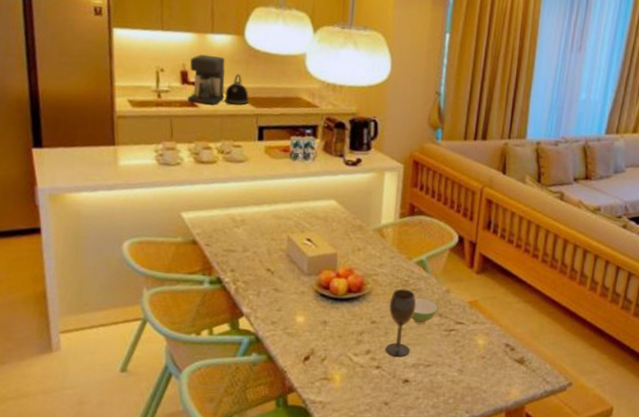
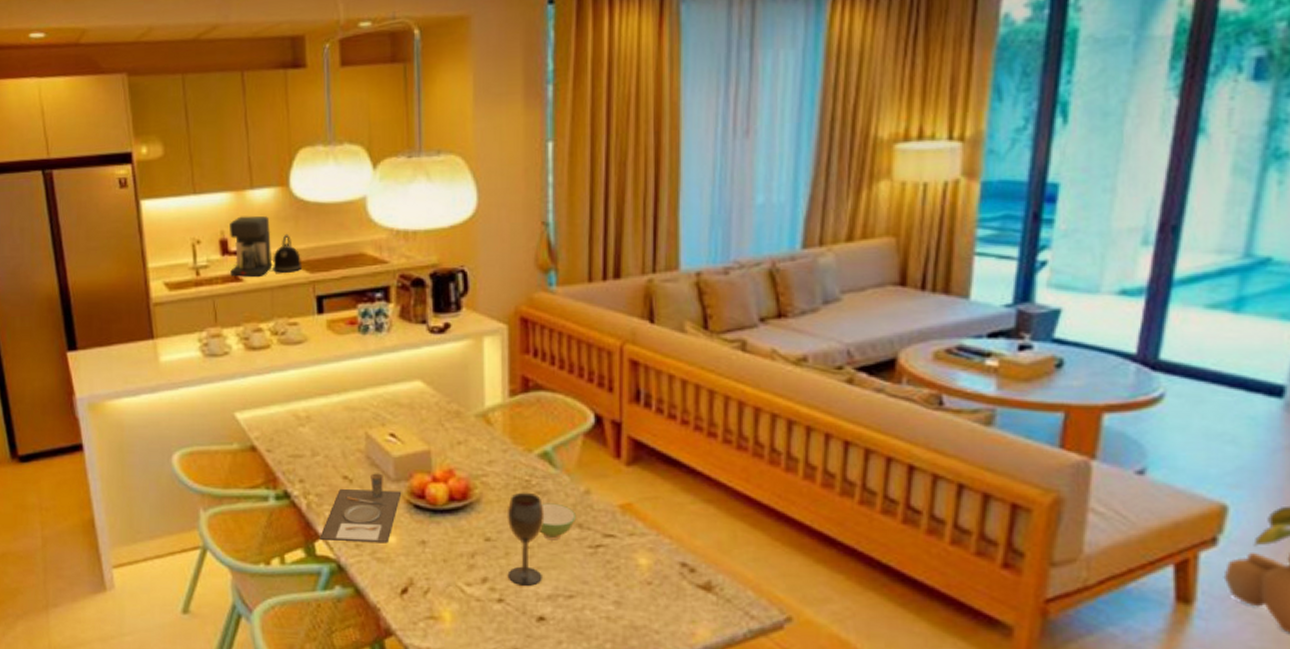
place setting: none [243,268,311,321] -> present [320,473,401,542]

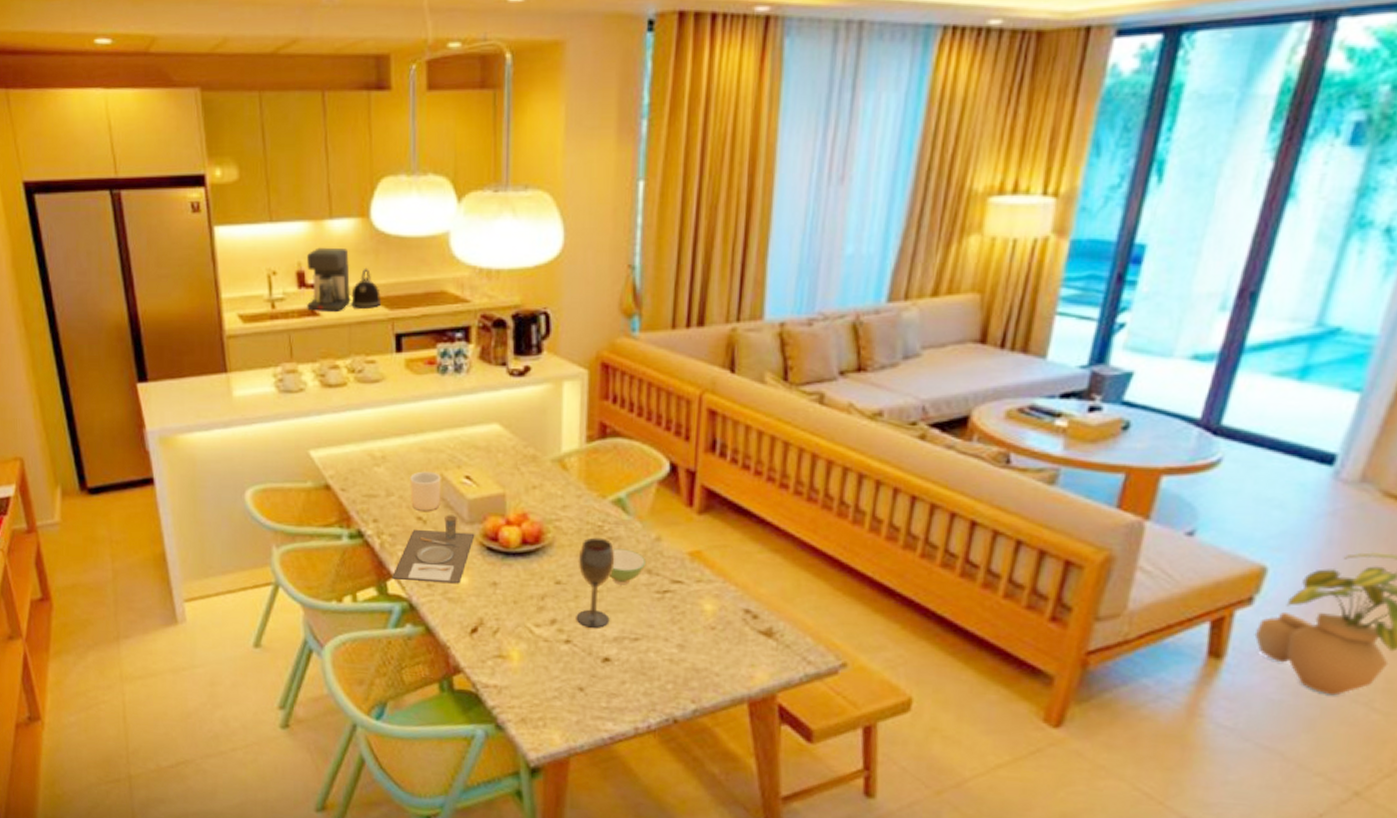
mug: none [335,430,366,470] -> present [410,471,441,511]

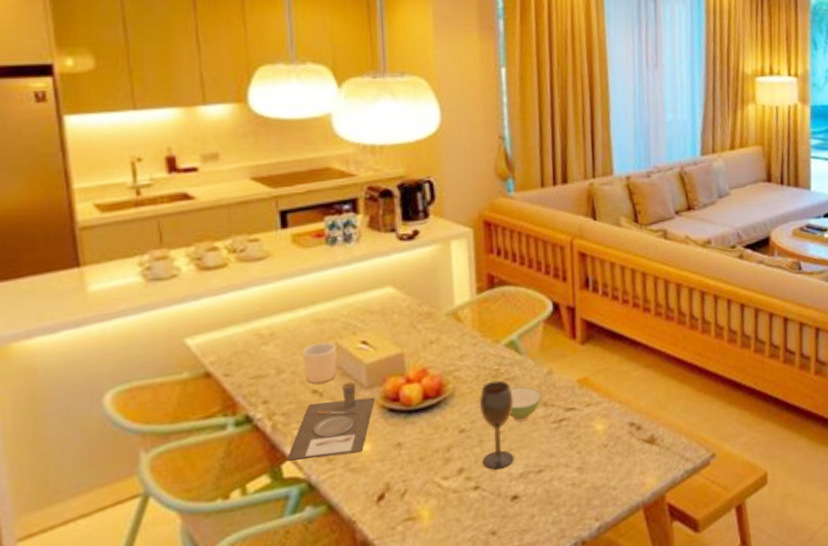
coffee maker: present [307,247,351,311] -> none [178,132,230,194]
kettle: present [351,267,382,310] -> none [229,149,264,190]

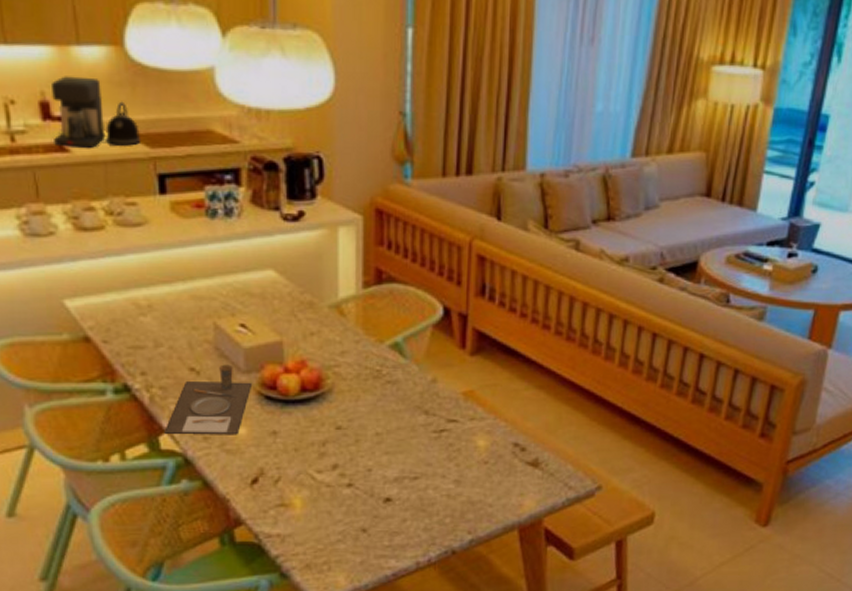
coffee maker: none [178,132,230,194] -> present [52,76,106,148]
kettle: none [229,149,264,190] -> present [106,101,141,147]
mug: present [303,341,337,384] -> none [180,320,215,361]
wine glass: present [479,380,514,470] -> none [357,381,394,470]
bowl: present [510,386,542,422] -> none [389,392,424,427]

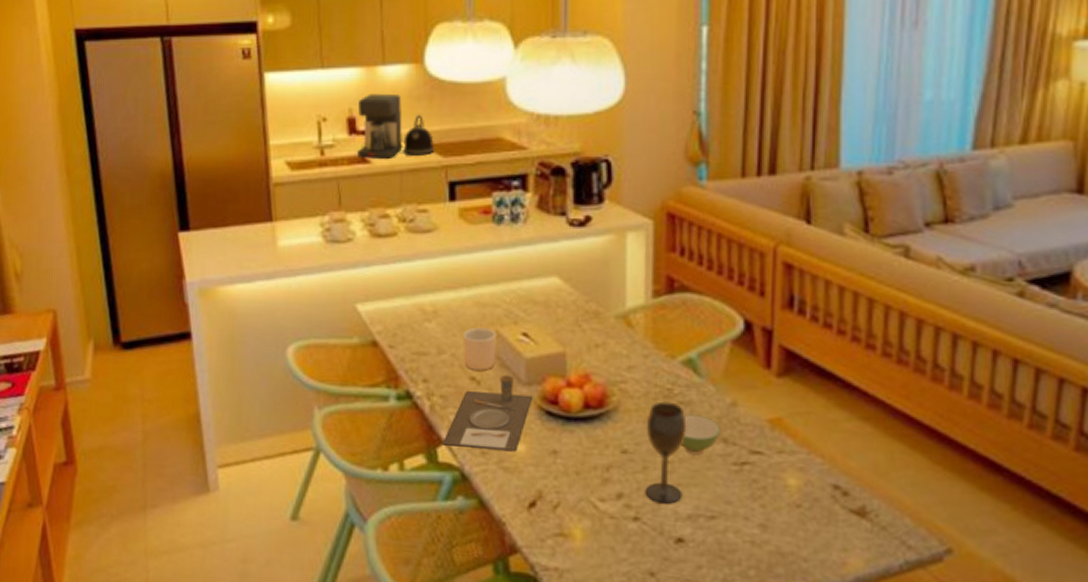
mug: none [180,320,215,361] -> present [463,327,496,371]
wine glass: none [357,381,394,470] -> present [645,401,687,504]
bowl: none [389,392,424,427] -> present [682,414,722,456]

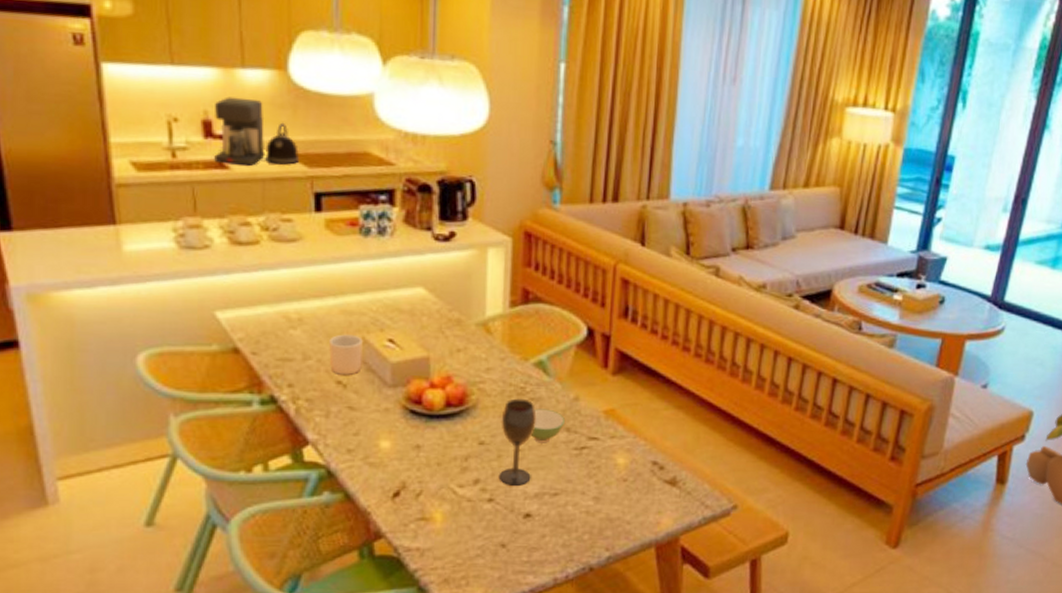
place setting: present [443,375,532,451] -> none [308,378,397,447]

